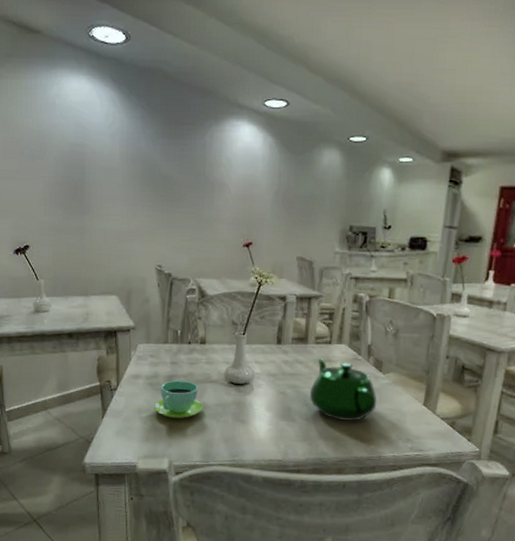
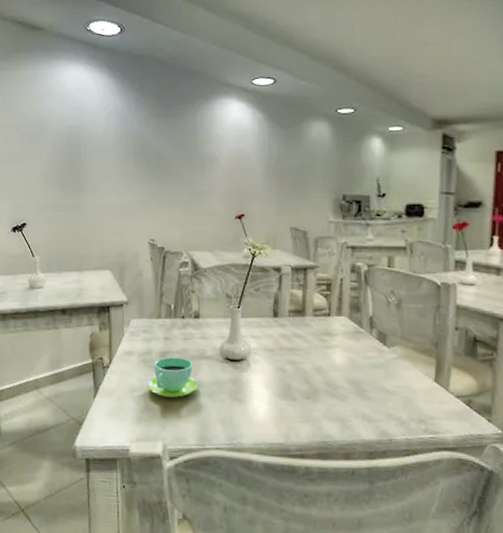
teapot: present [310,358,377,422] -> none [311,332,384,400]

